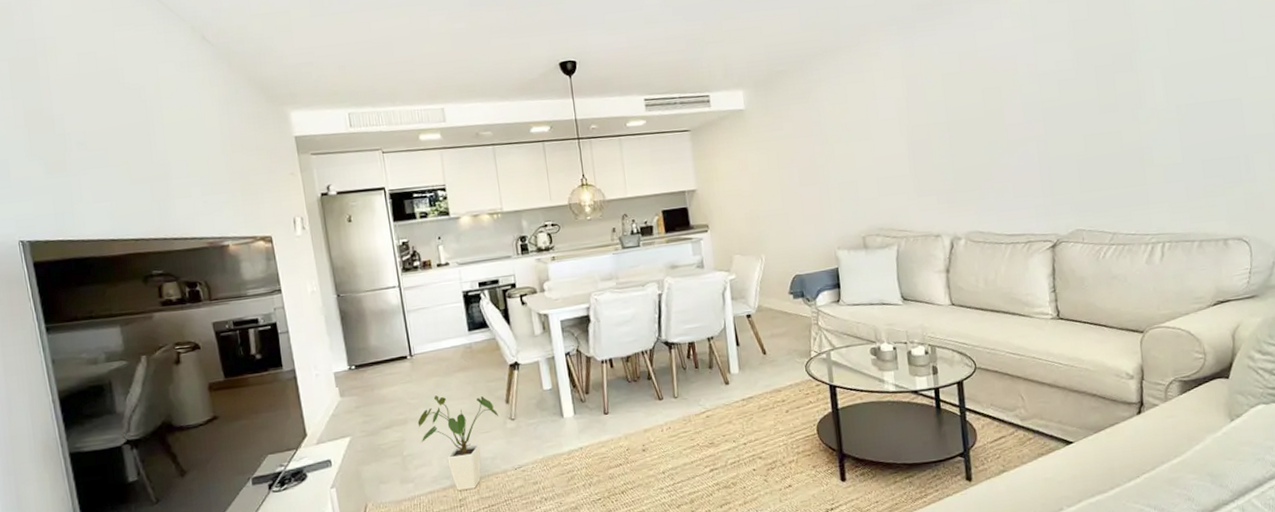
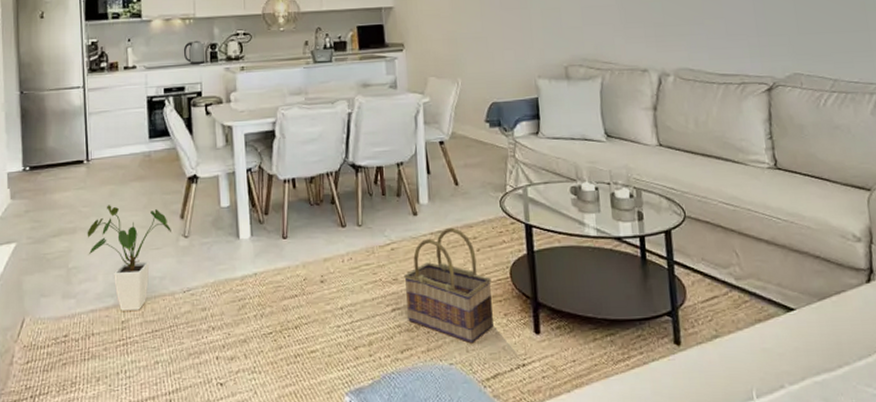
kettle: none [493,234,517,258] -> present [183,40,206,64]
basket: none [719,393,804,494] -> present [404,227,494,344]

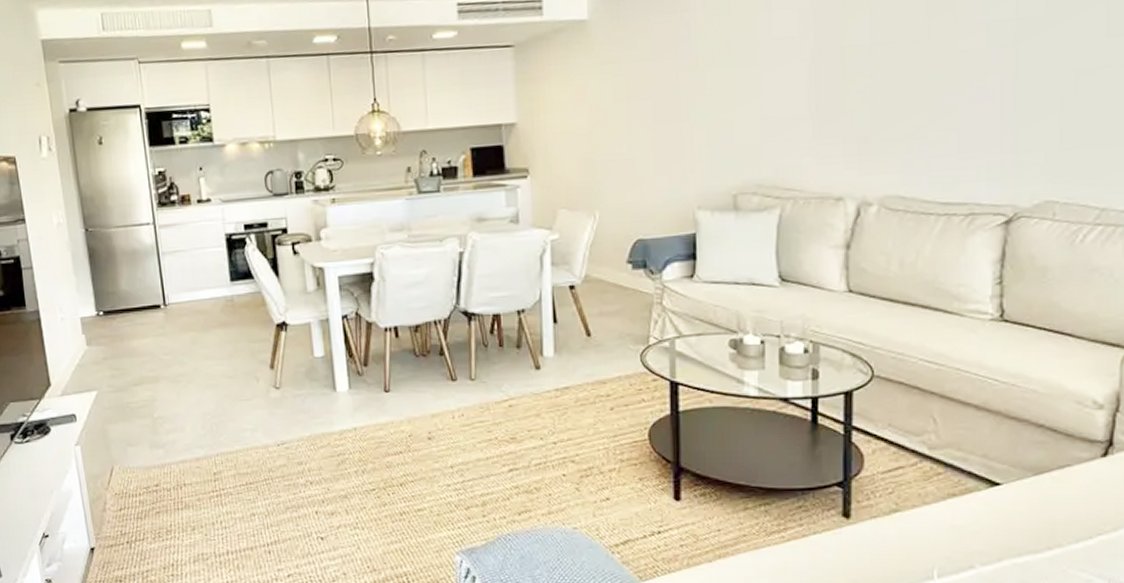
house plant: present [87,205,171,311] -> none [170,353,261,463]
basket: present [404,227,494,344] -> none [523,383,626,508]

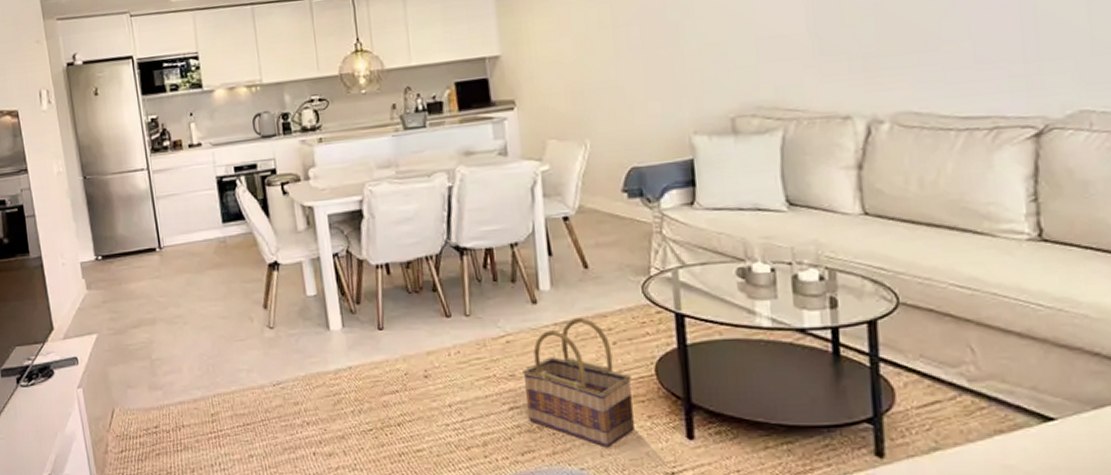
basket: none [523,383,626,508] -> present [522,317,634,448]

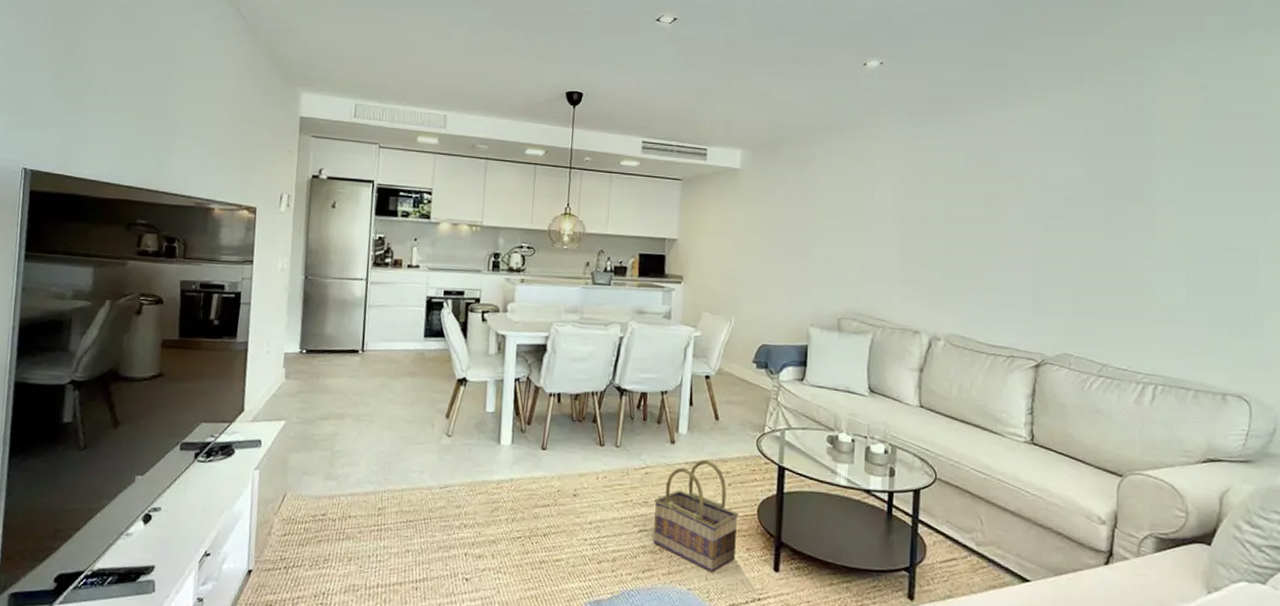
kettle: present [251,110,278,138] -> none [466,248,488,271]

